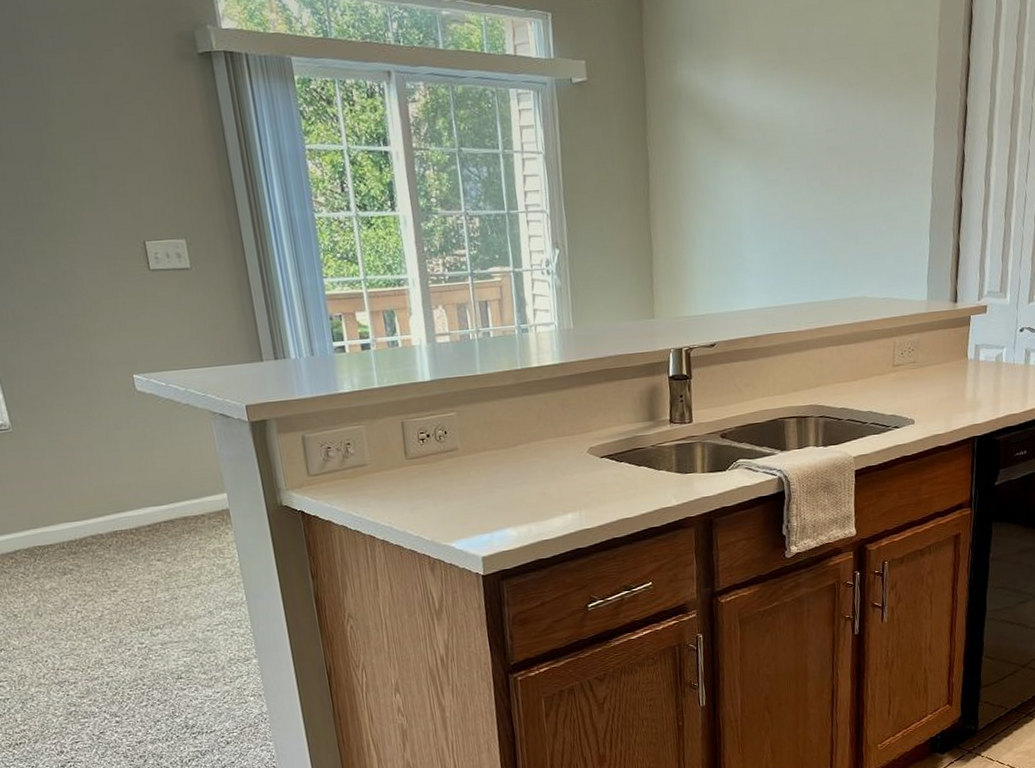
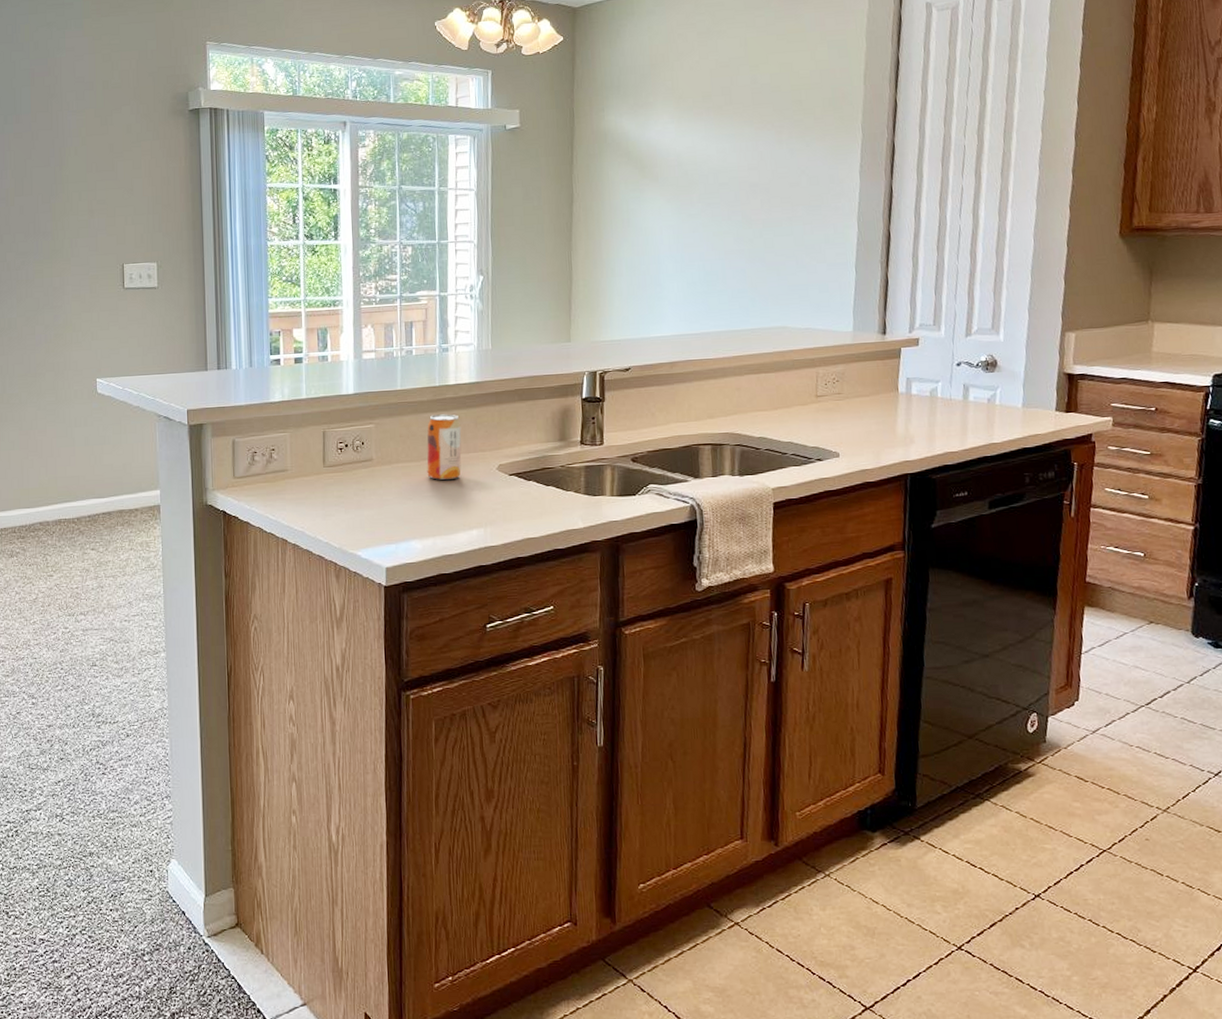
beverage can: none [512,398,551,466] -> present [427,414,462,480]

